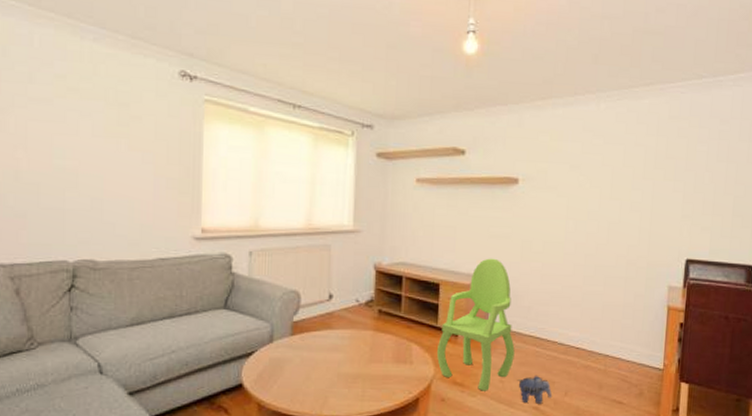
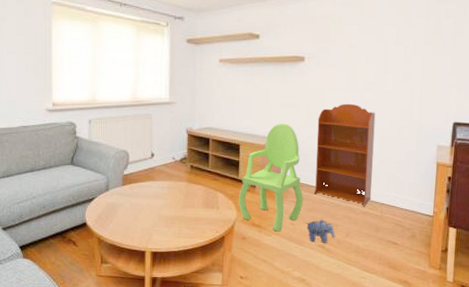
bookcase: none [527,235,600,360] -> present [314,103,376,207]

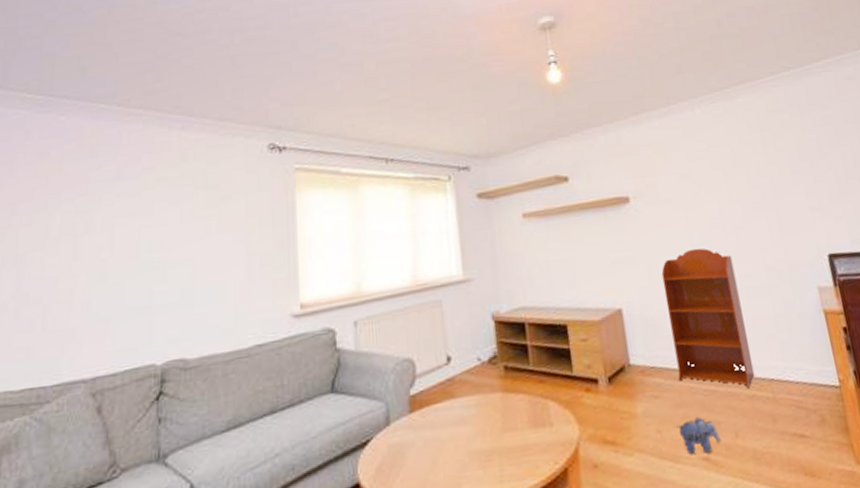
armchair: present [239,123,303,232] -> none [577,286,668,447]

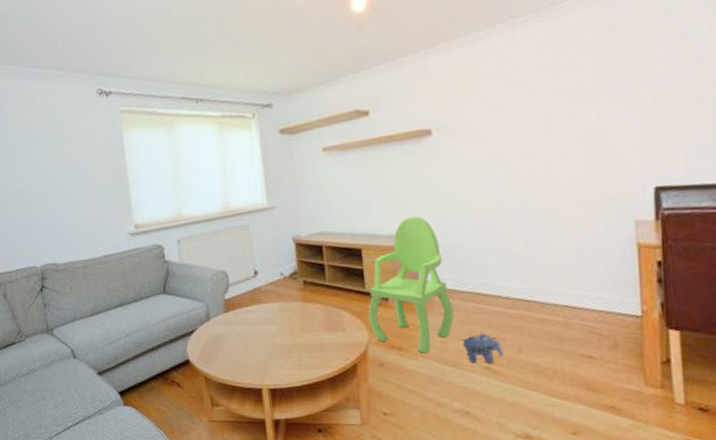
armchair: none [577,286,668,447] -> present [368,216,454,353]
bookcase: present [661,248,755,389] -> none [459,180,548,313]

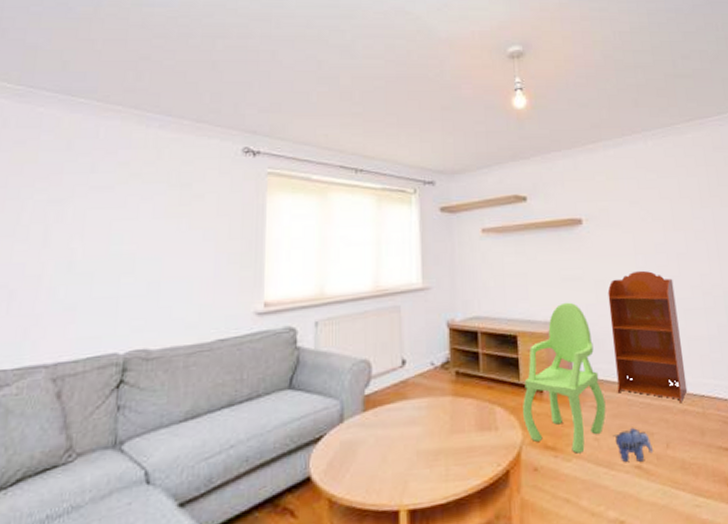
bookcase: none [459,180,548,313] -> present [607,270,688,403]

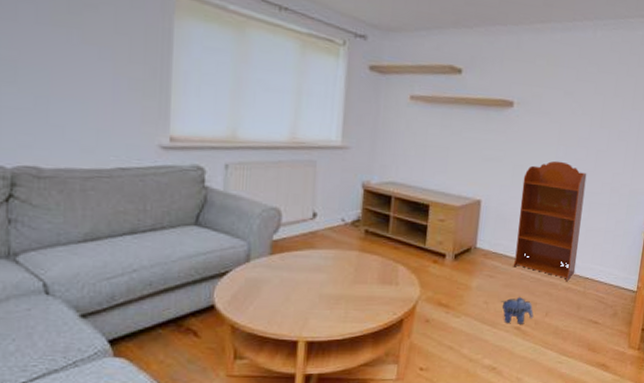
armchair: present [523,302,606,454] -> none [423,180,501,312]

